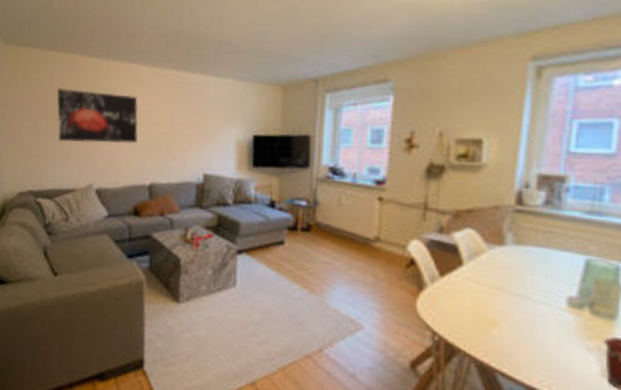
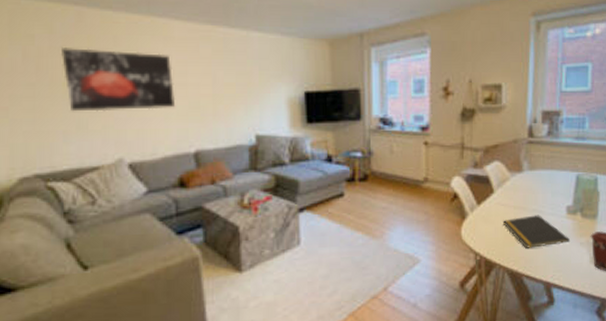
notepad: none [473,299,570,344] -> present [503,215,570,249]

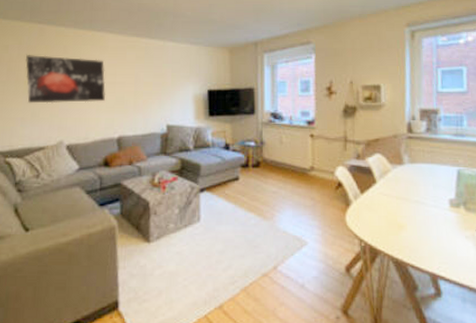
notepad: present [503,215,570,249] -> none [386,206,454,238]

